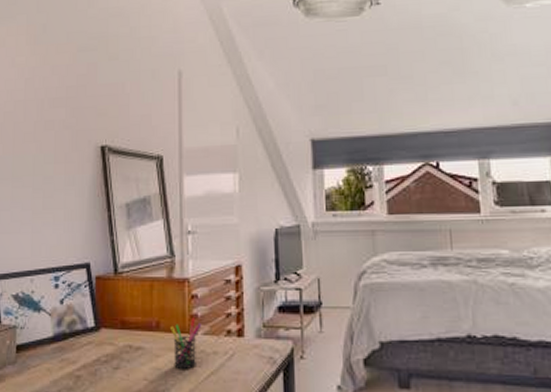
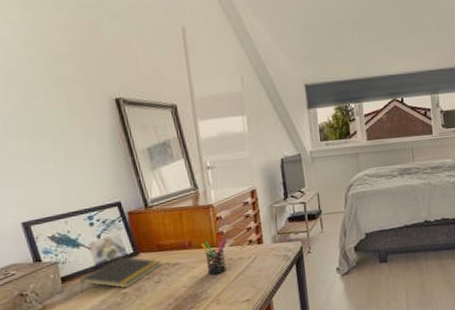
notepad: none [33,329,124,370] -> present [79,256,162,293]

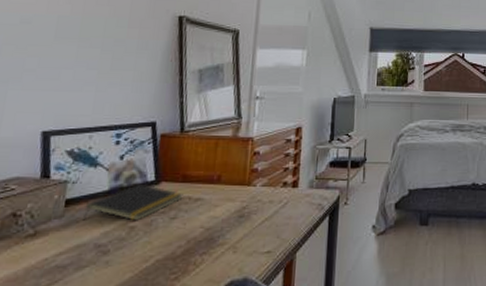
pen holder: present [201,234,228,275] -> none [231,171,261,217]

